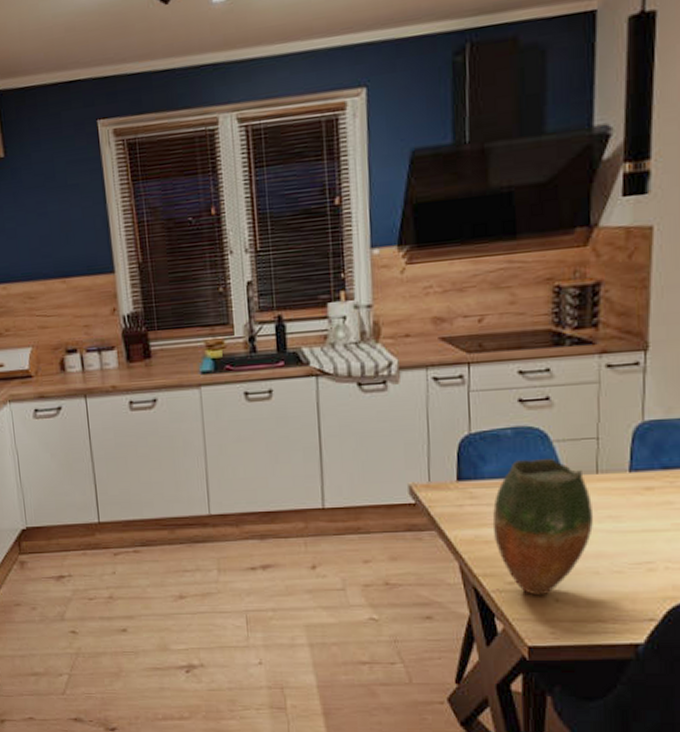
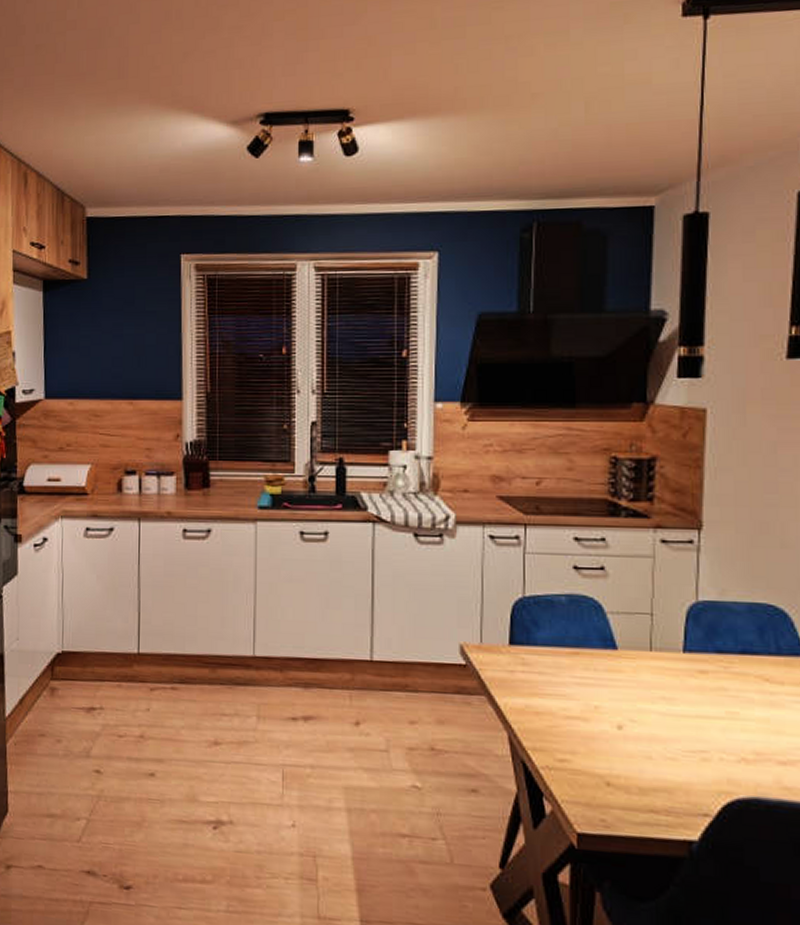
vase: present [492,459,594,596] -> none [544,629,647,778]

